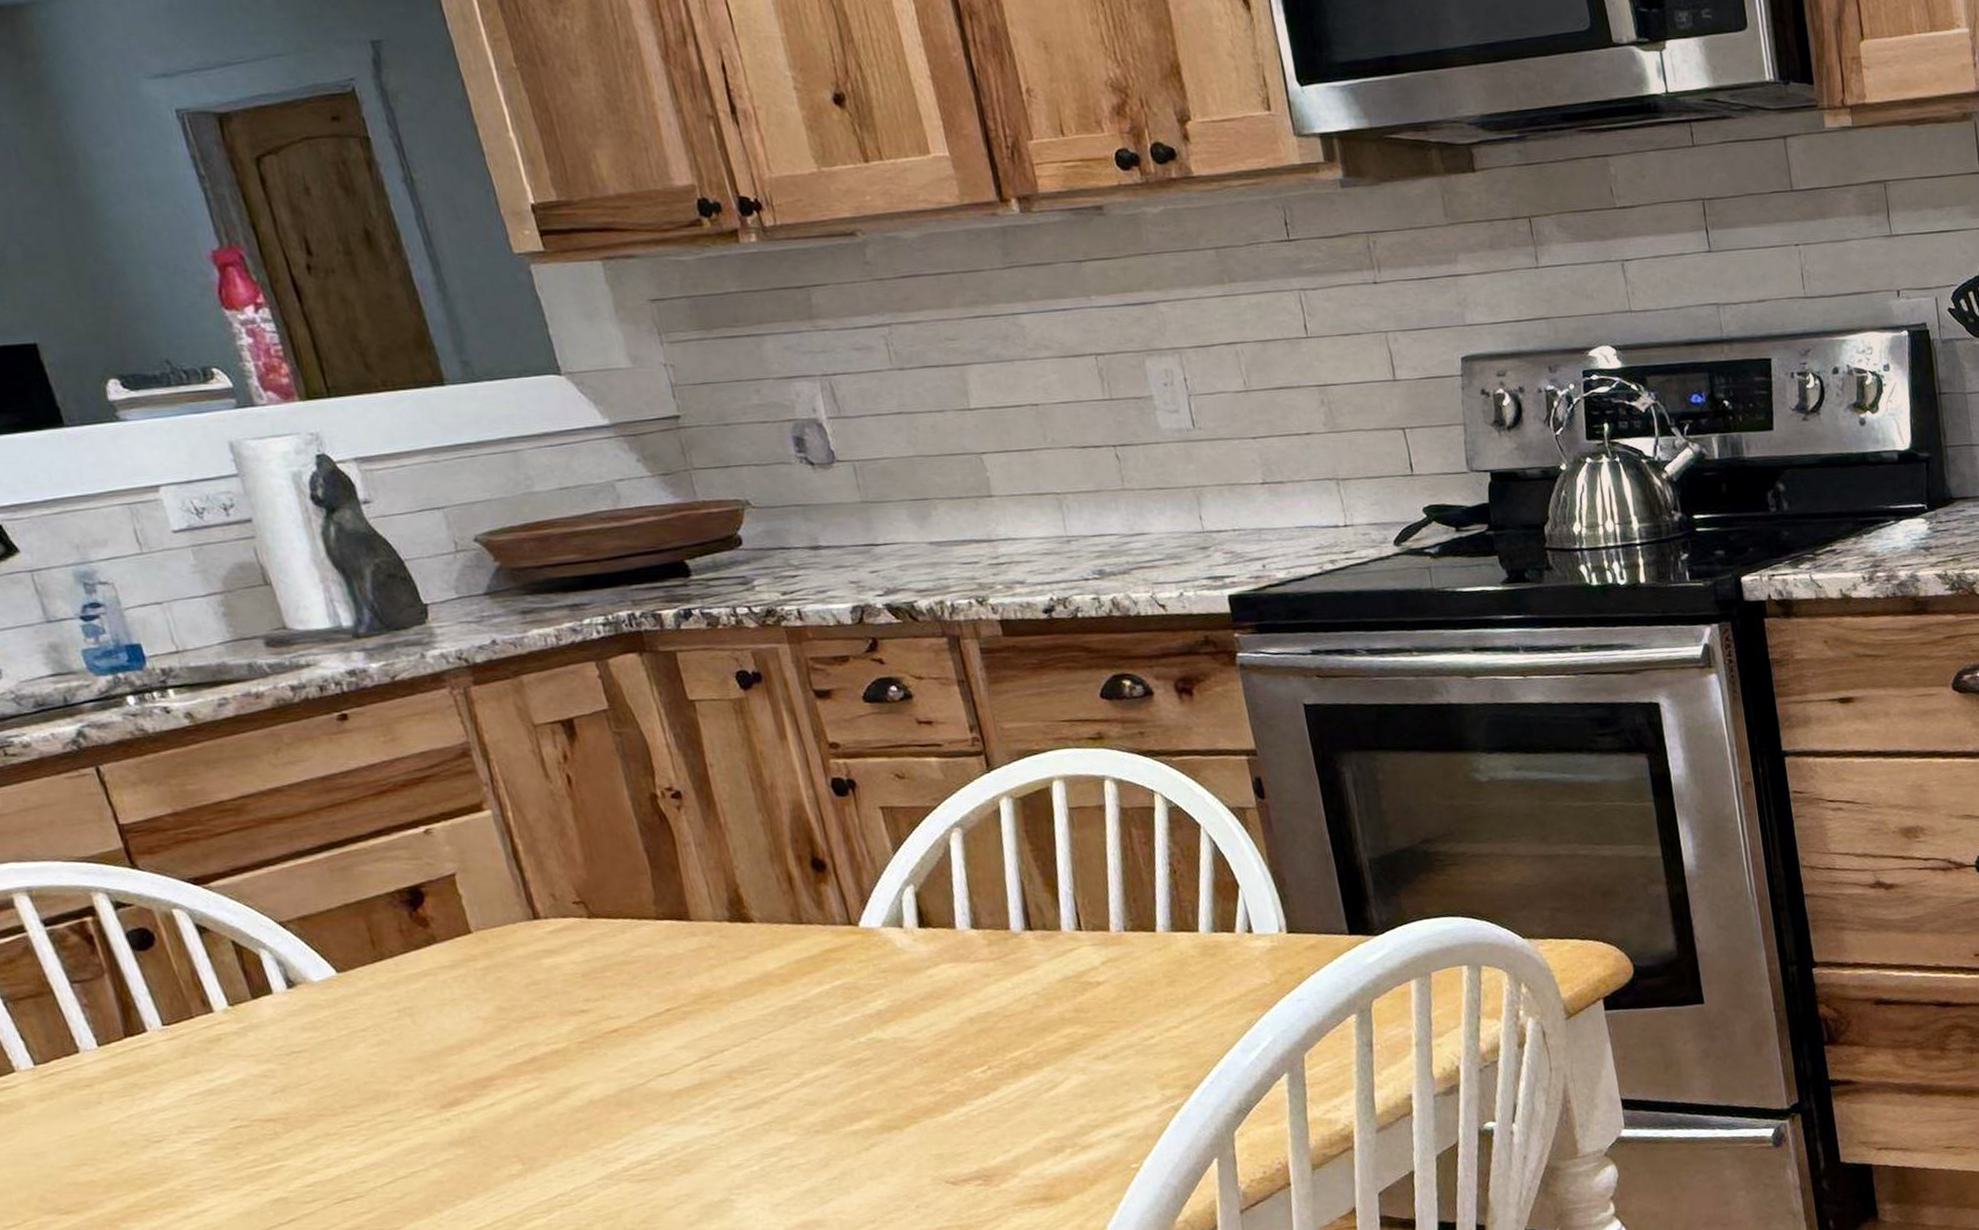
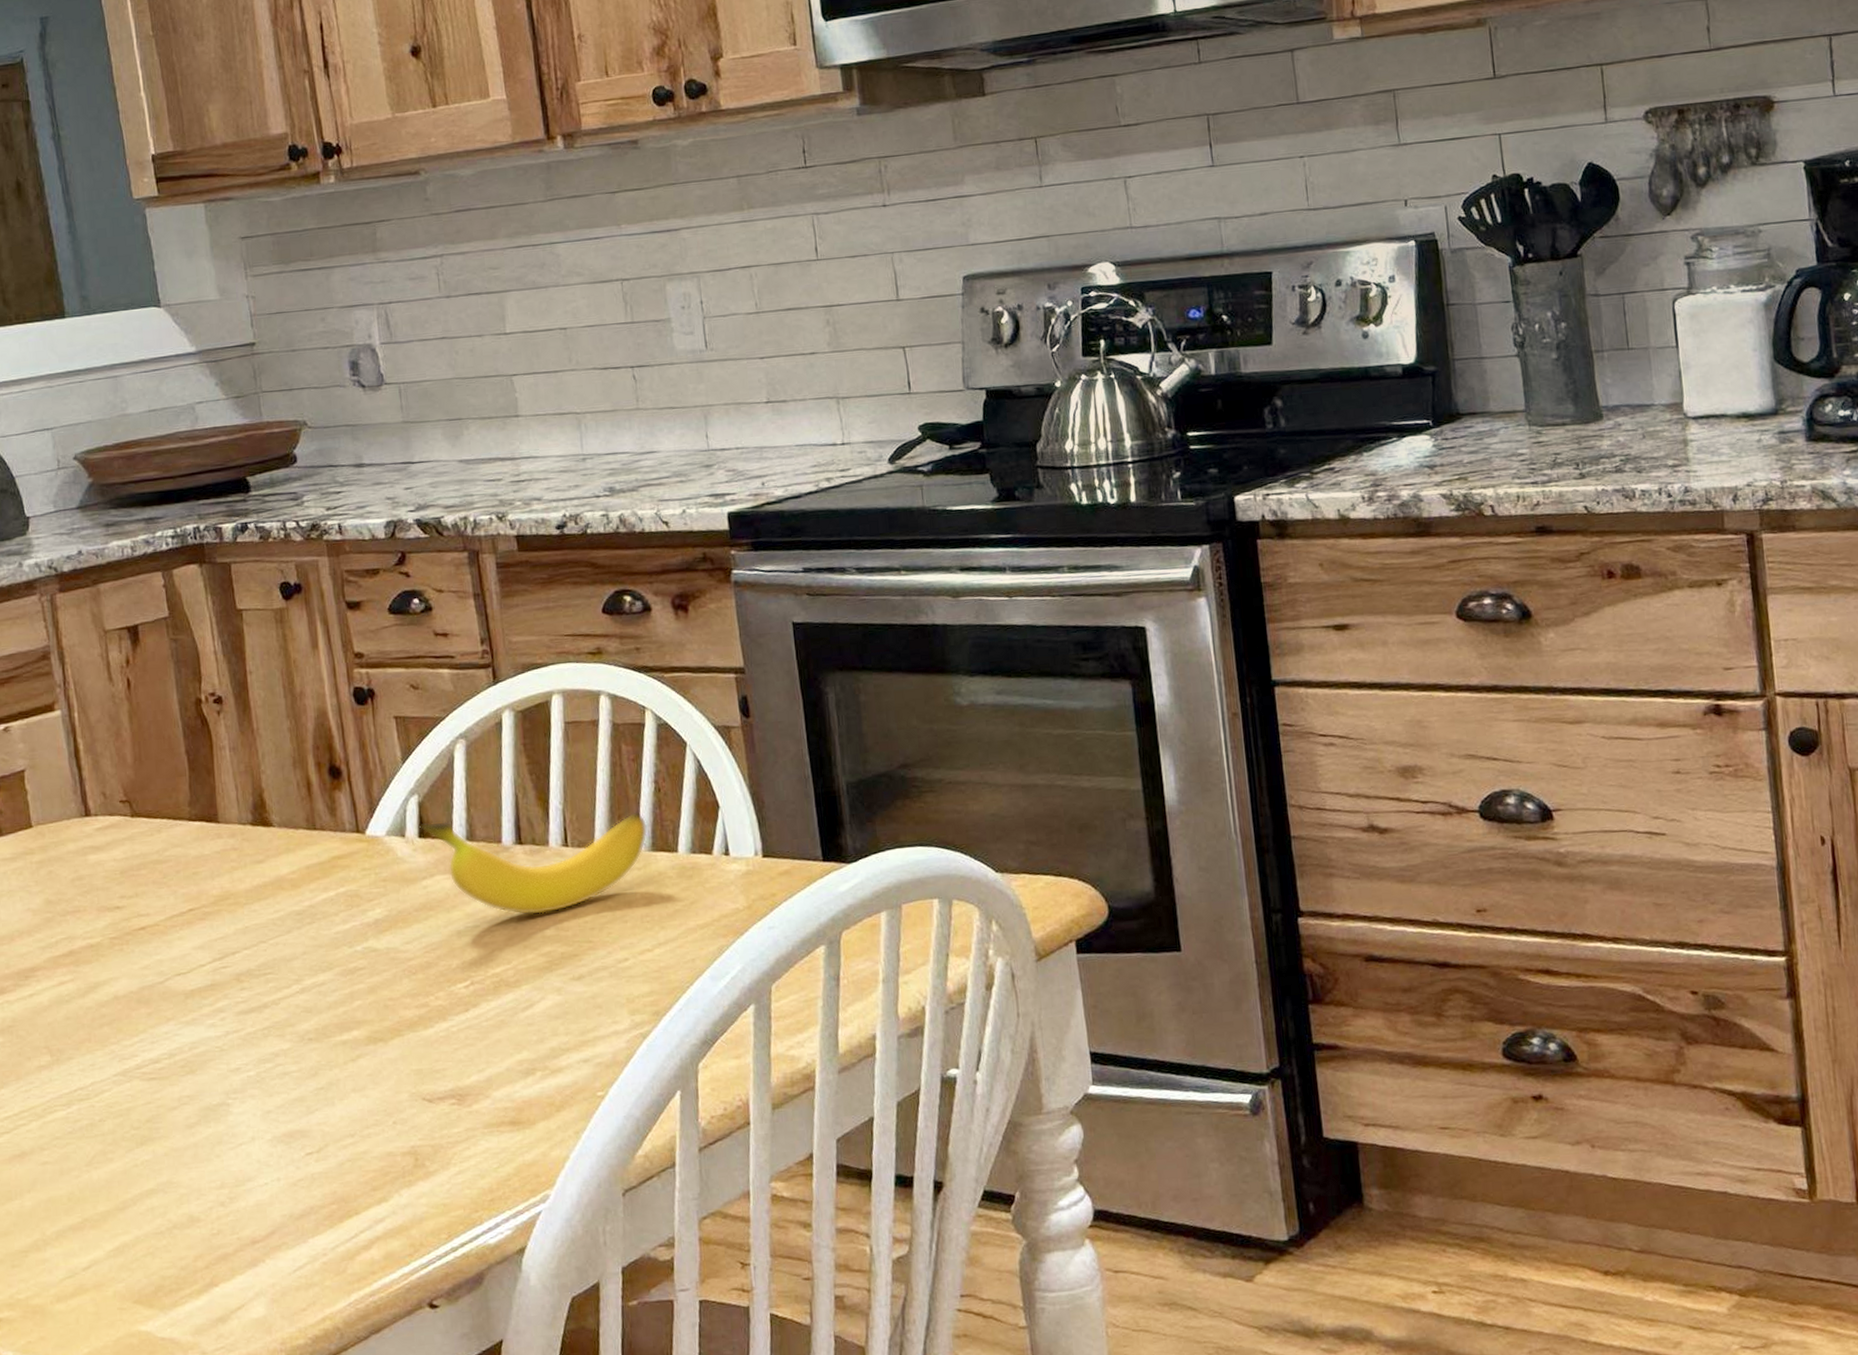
banana: none [918,893,1166,999] -> present [419,811,648,915]

